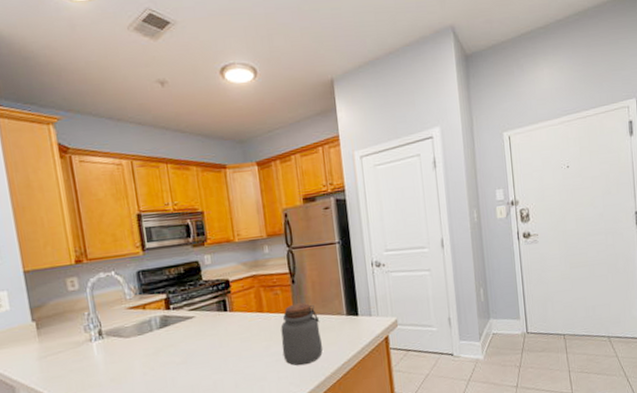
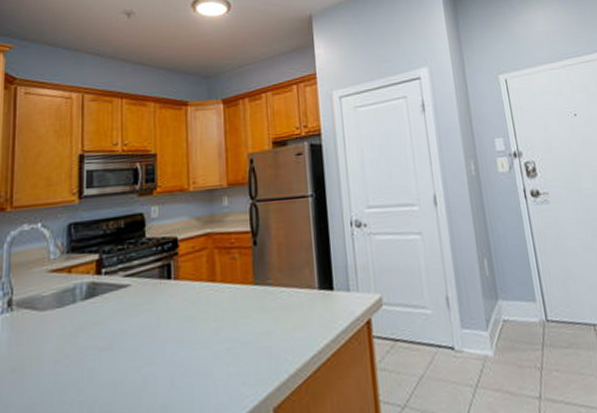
jar: present [281,302,323,366] -> none [235,270,287,358]

